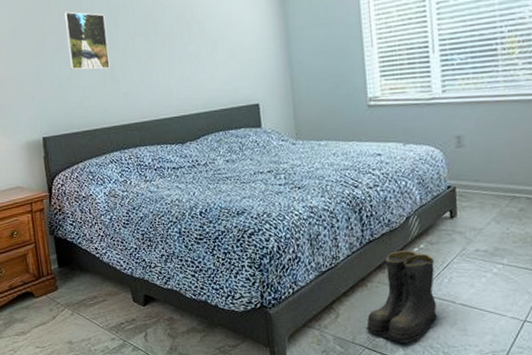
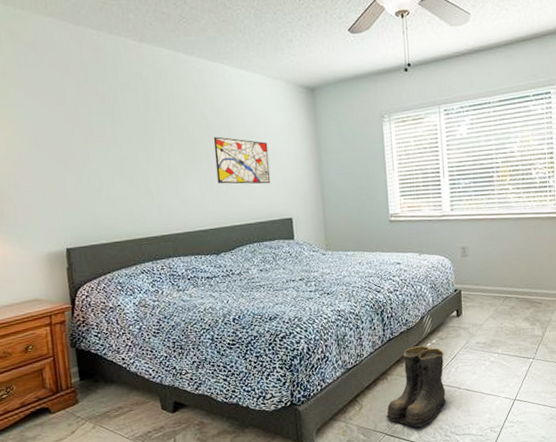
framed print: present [63,11,110,70] -> none [94,124,144,182]
wall art: none [176,17,236,69] -> present [213,136,271,184]

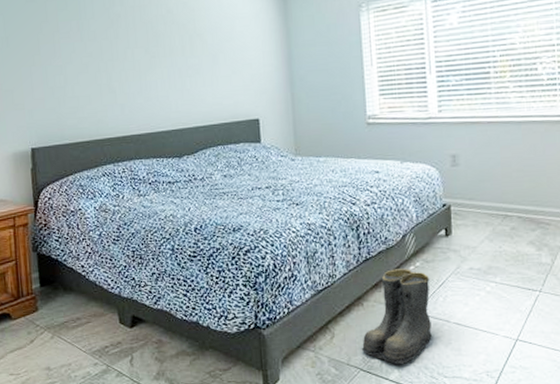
wall art: present [213,136,271,184] -> none [178,31,237,82]

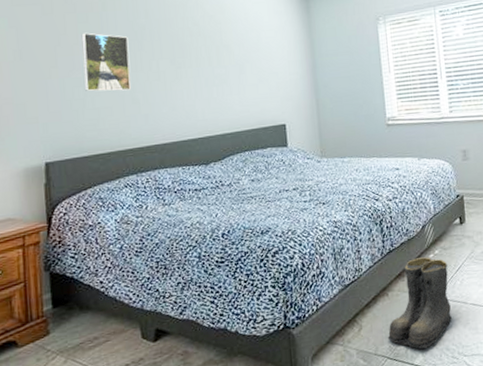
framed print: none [61,20,107,80] -> present [81,32,131,92]

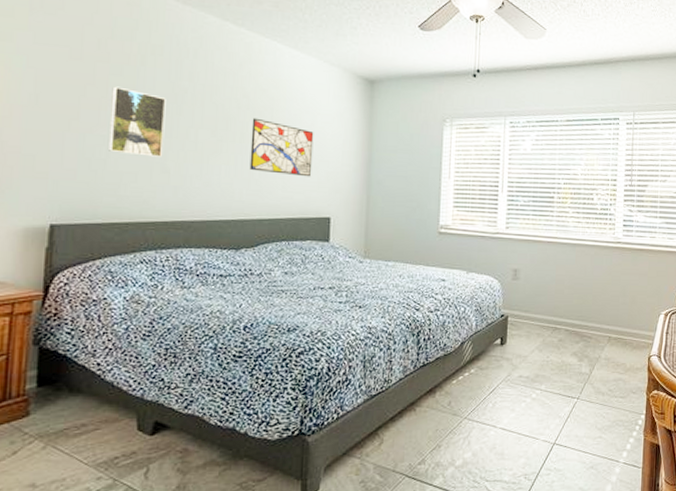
wall art: none [204,42,263,91] -> present [249,118,314,177]
boots: present [387,257,454,349] -> none [408,375,482,469]

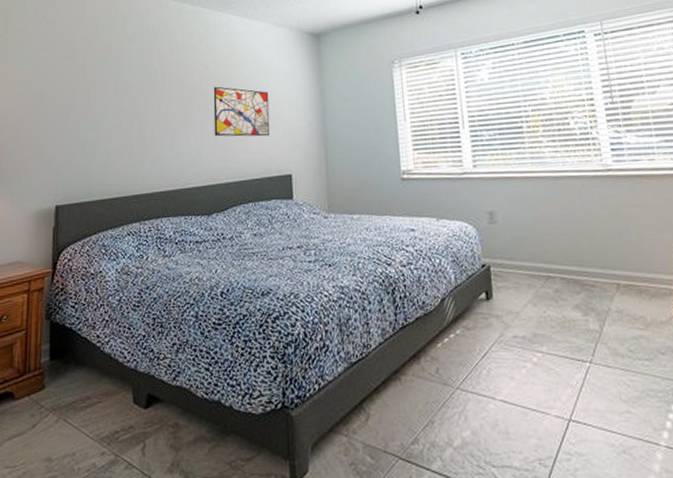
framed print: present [107,86,166,157] -> none [97,76,141,135]

